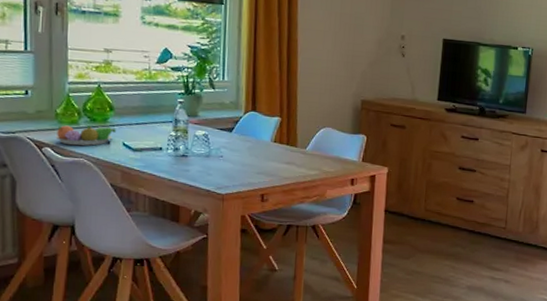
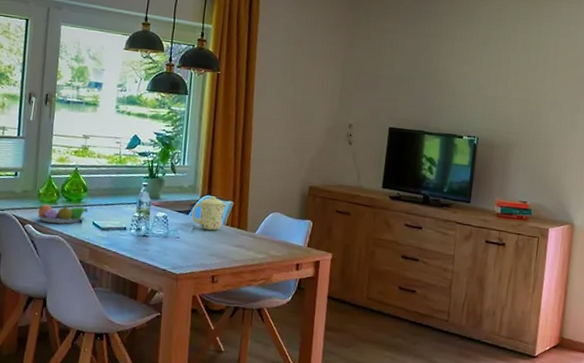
mug: none [235,112,275,149] -> present [192,196,228,231]

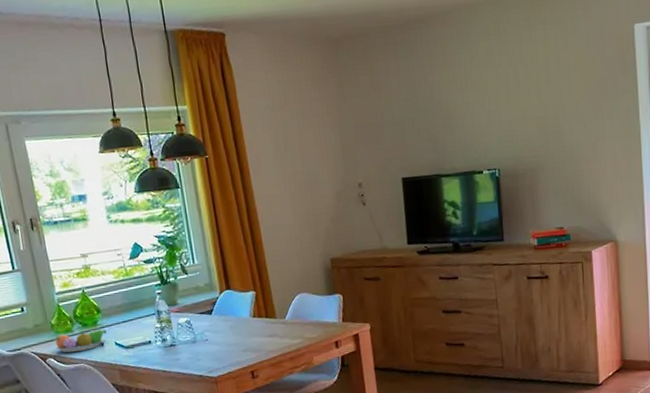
mug: present [192,196,228,231] -> none [214,290,250,327]

